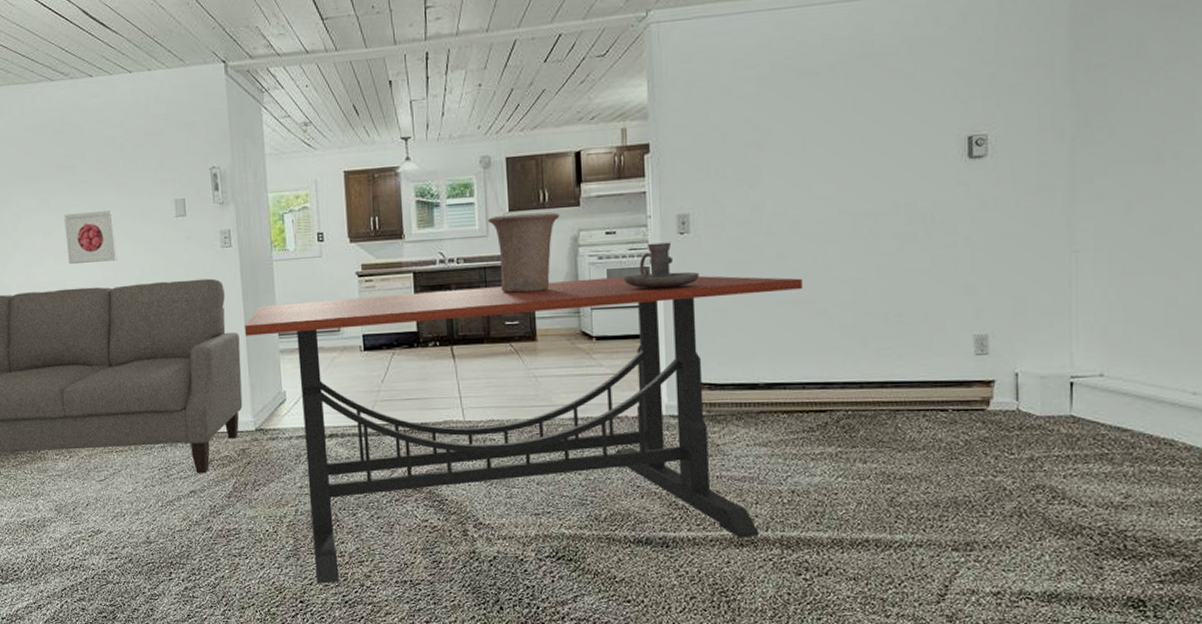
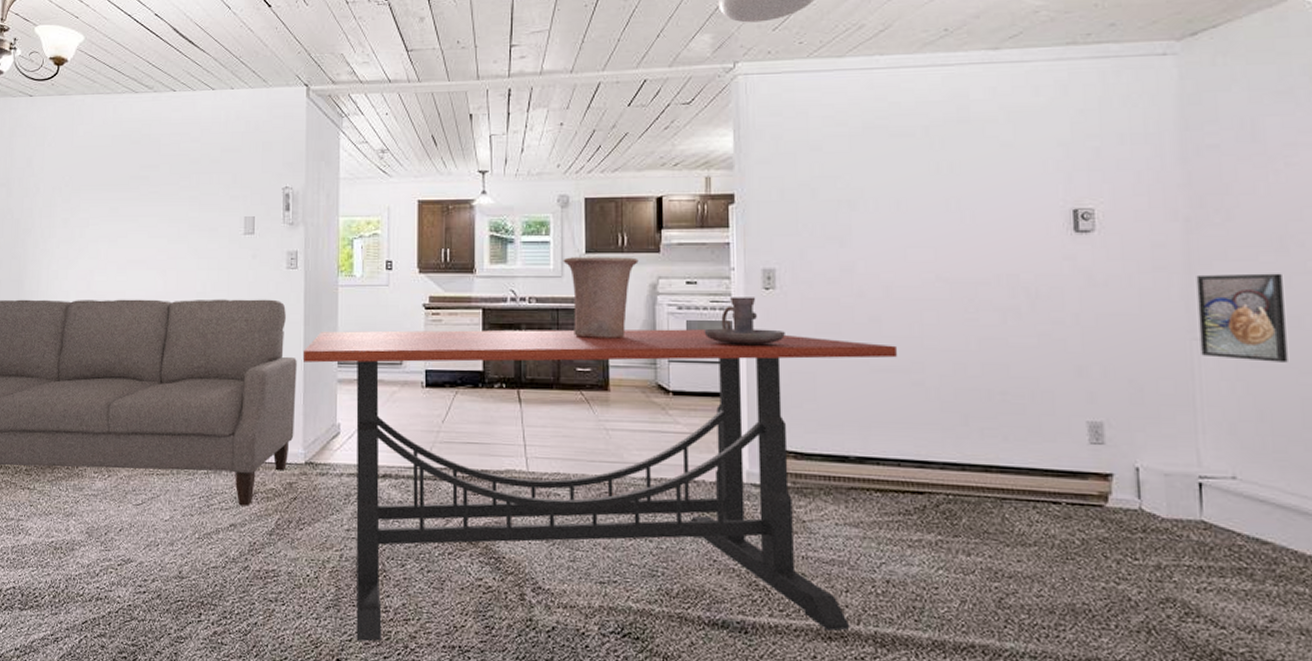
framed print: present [64,210,117,265] -> none [131,222,181,275]
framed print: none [1078,184,1156,268] -> present [1196,273,1288,362]

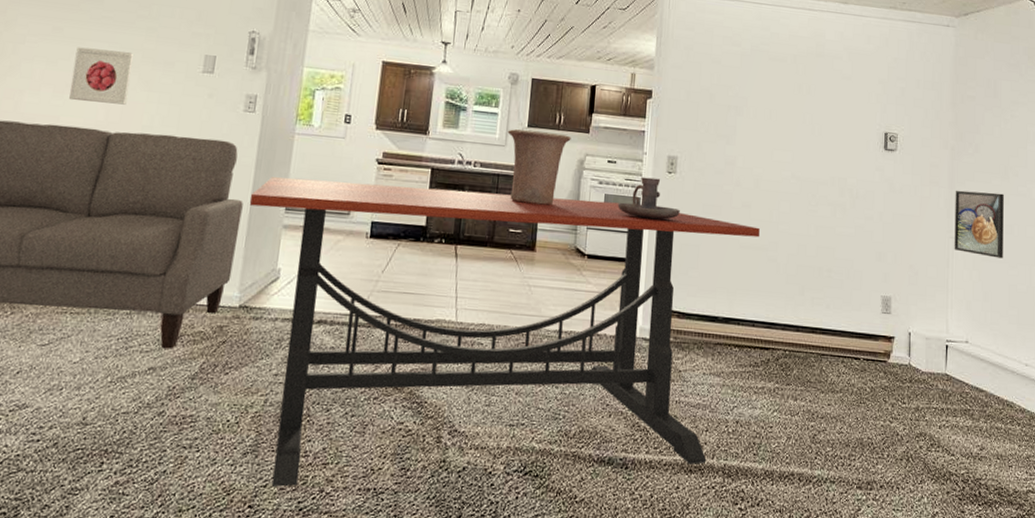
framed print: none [131,222,181,275] -> present [69,47,133,105]

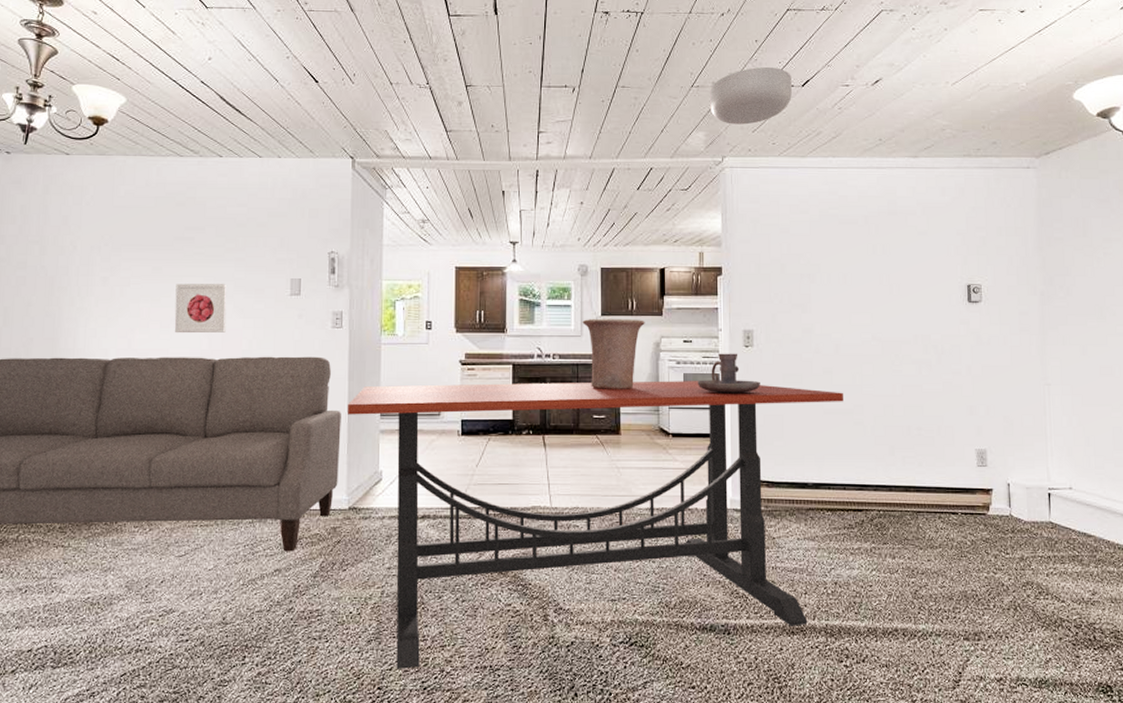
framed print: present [954,190,1004,259] -> none [1048,335,1105,401]

